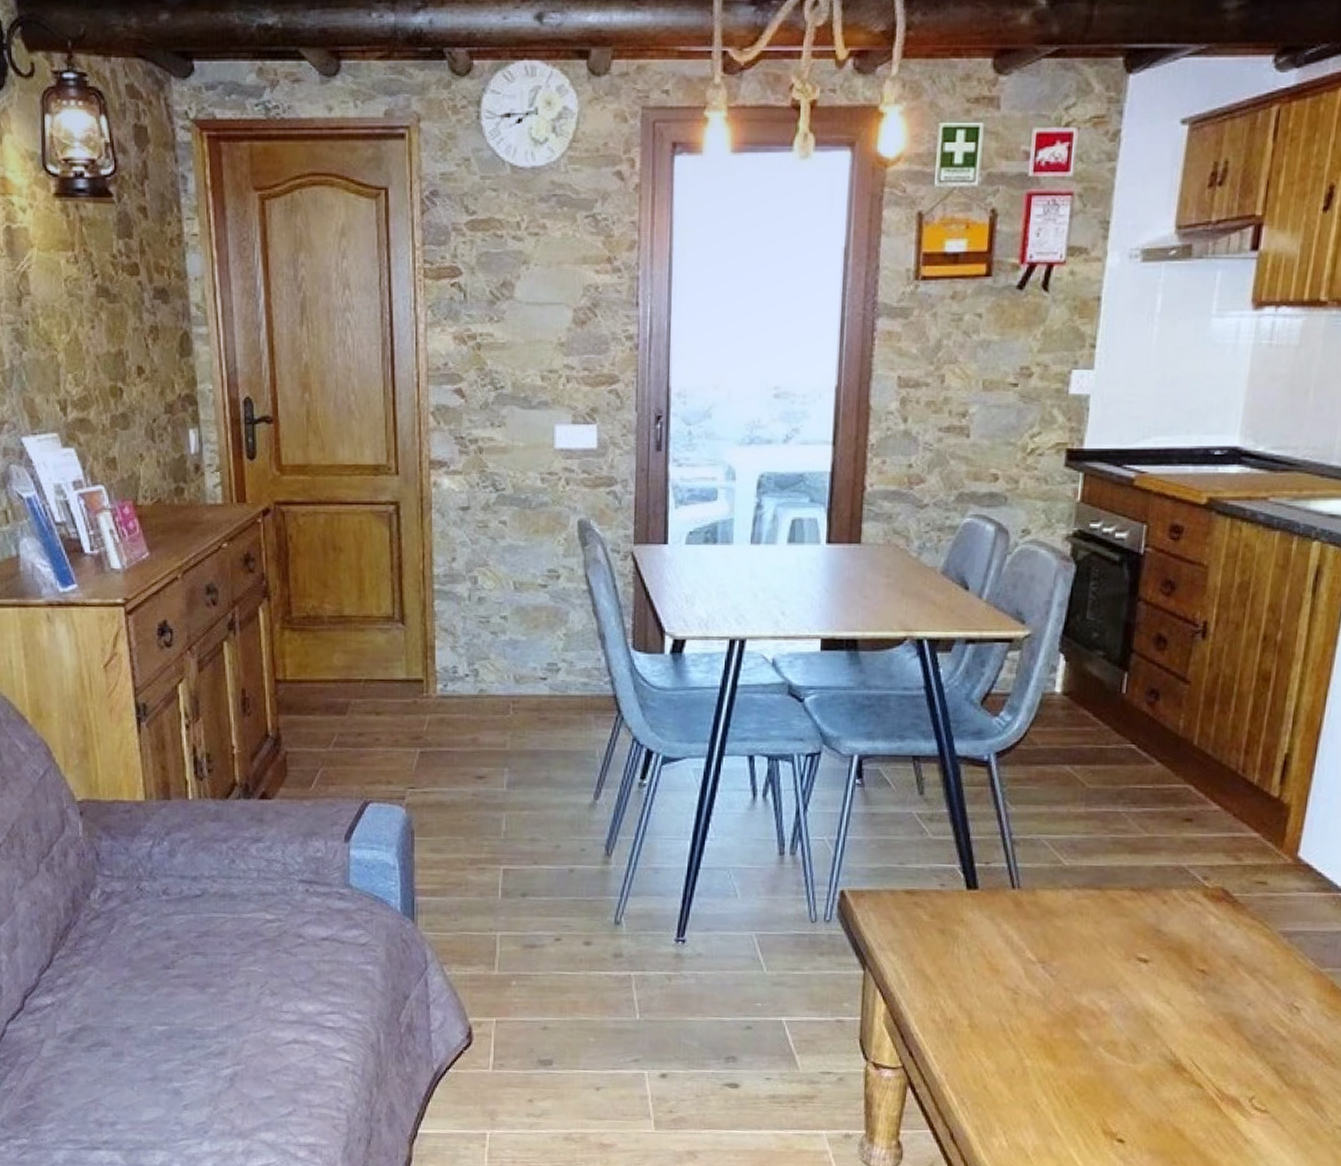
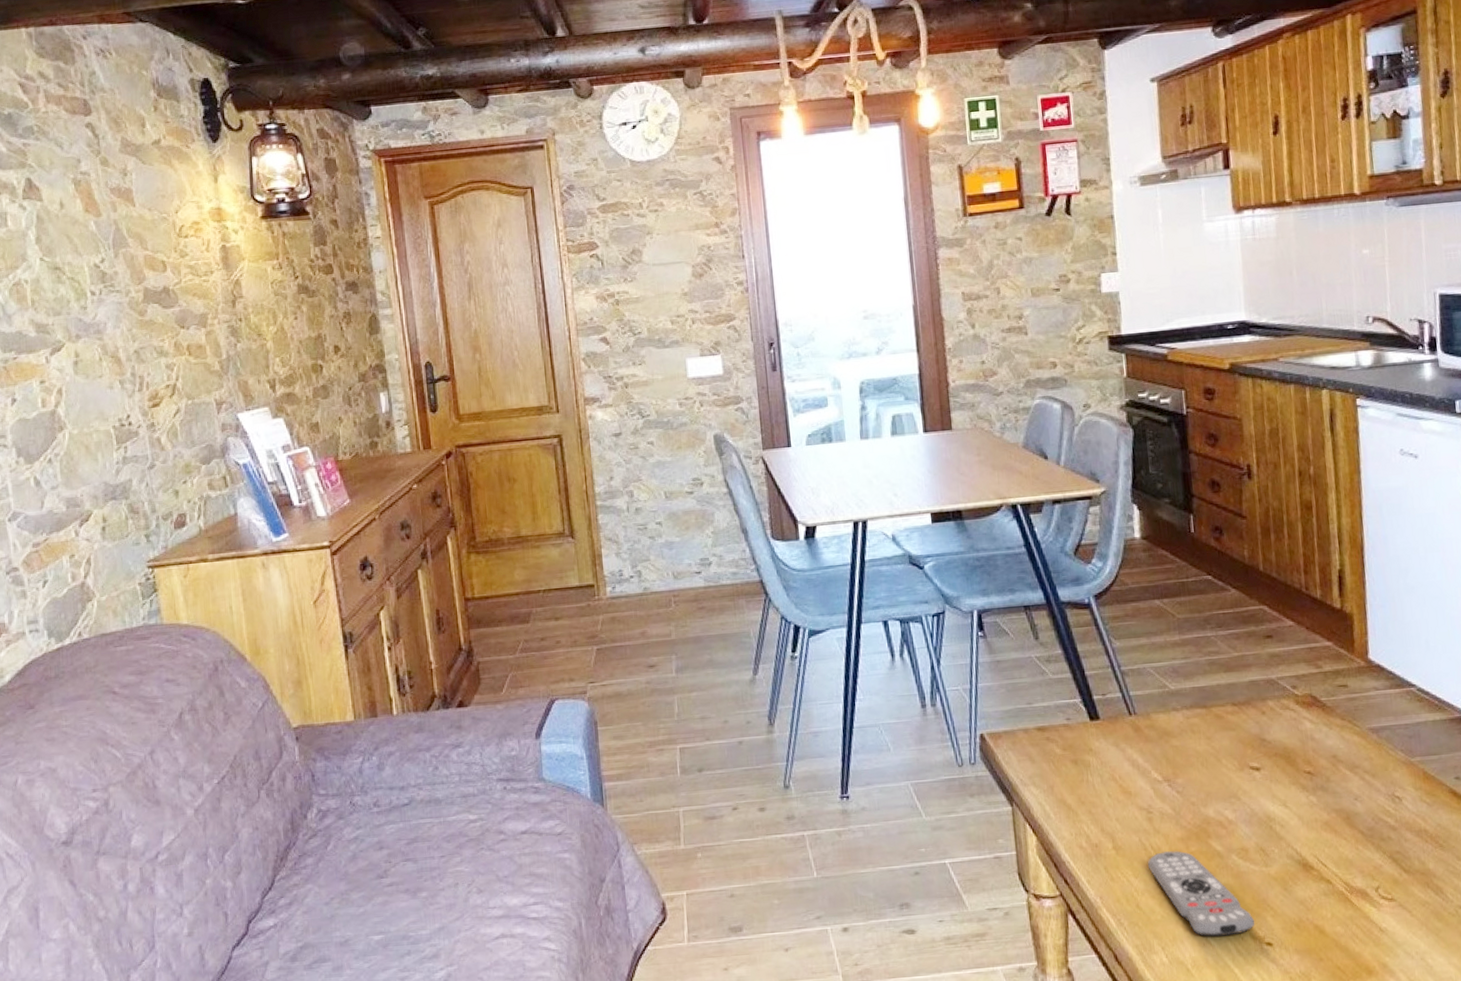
remote control: none [1003,1035,1110,1128] -> present [1147,851,1255,937]

